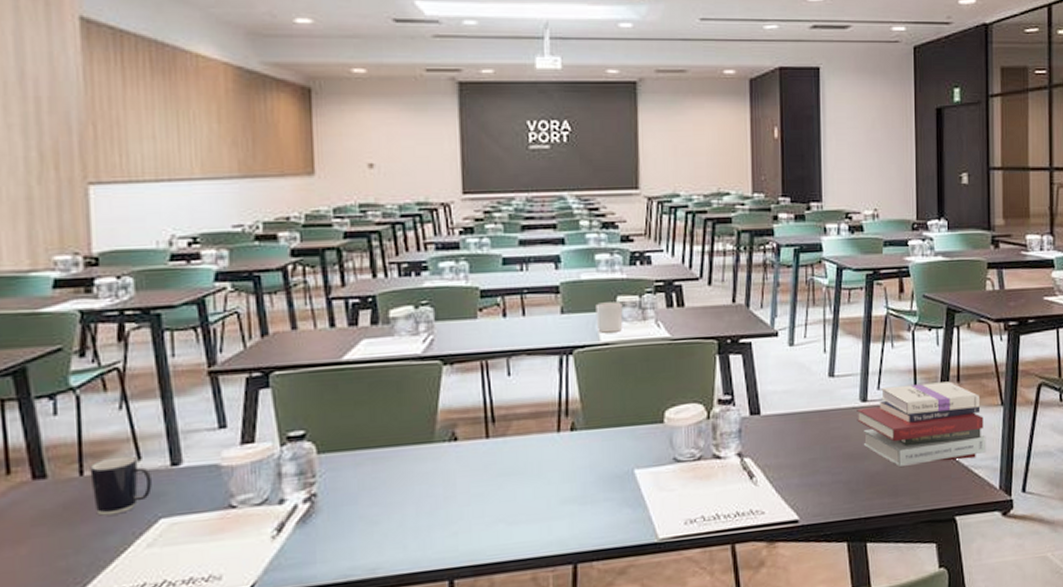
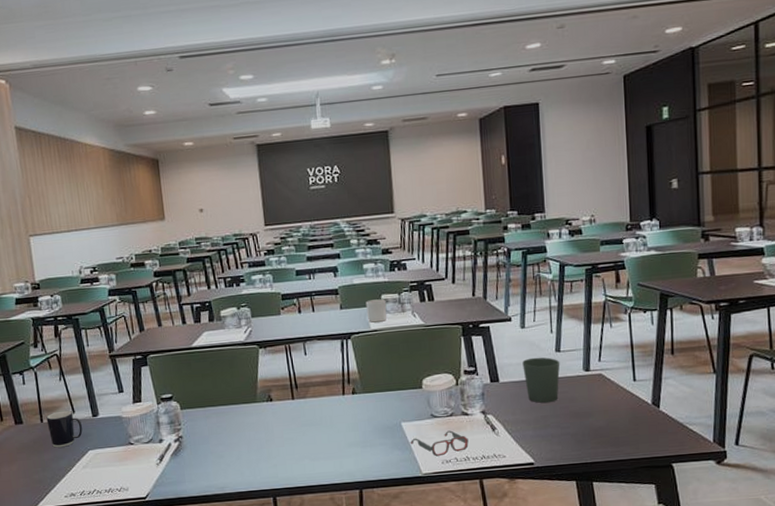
spectacles: none [644,479,720,516] -> present [410,430,469,457]
dixie cup: none [789,383,834,443] -> present [522,357,560,403]
books: present [857,381,987,467] -> none [581,354,700,423]

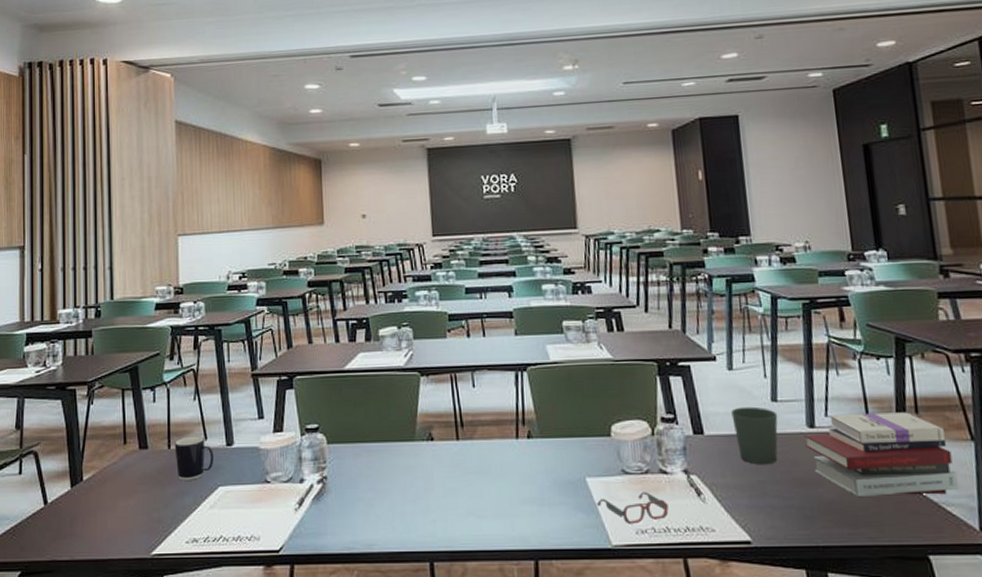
mug: present [366,299,387,323] -> none [544,326,570,353]
books: none [581,354,700,423] -> present [804,412,959,496]

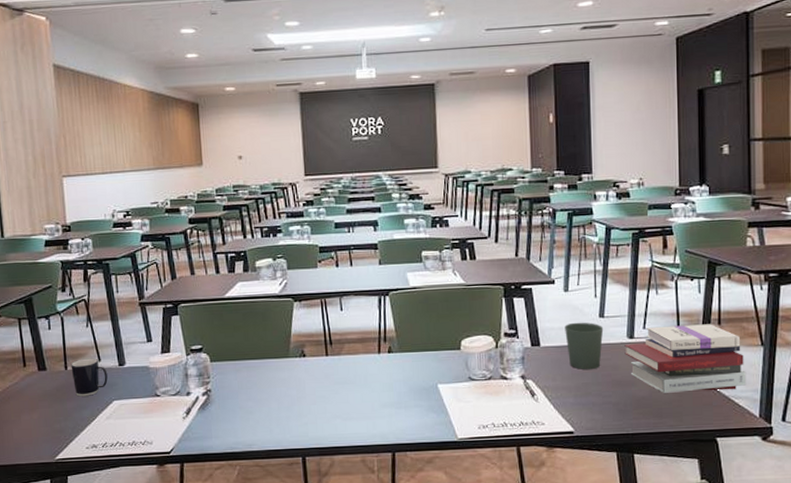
spectacles: present [596,492,669,525] -> none [446,394,507,422]

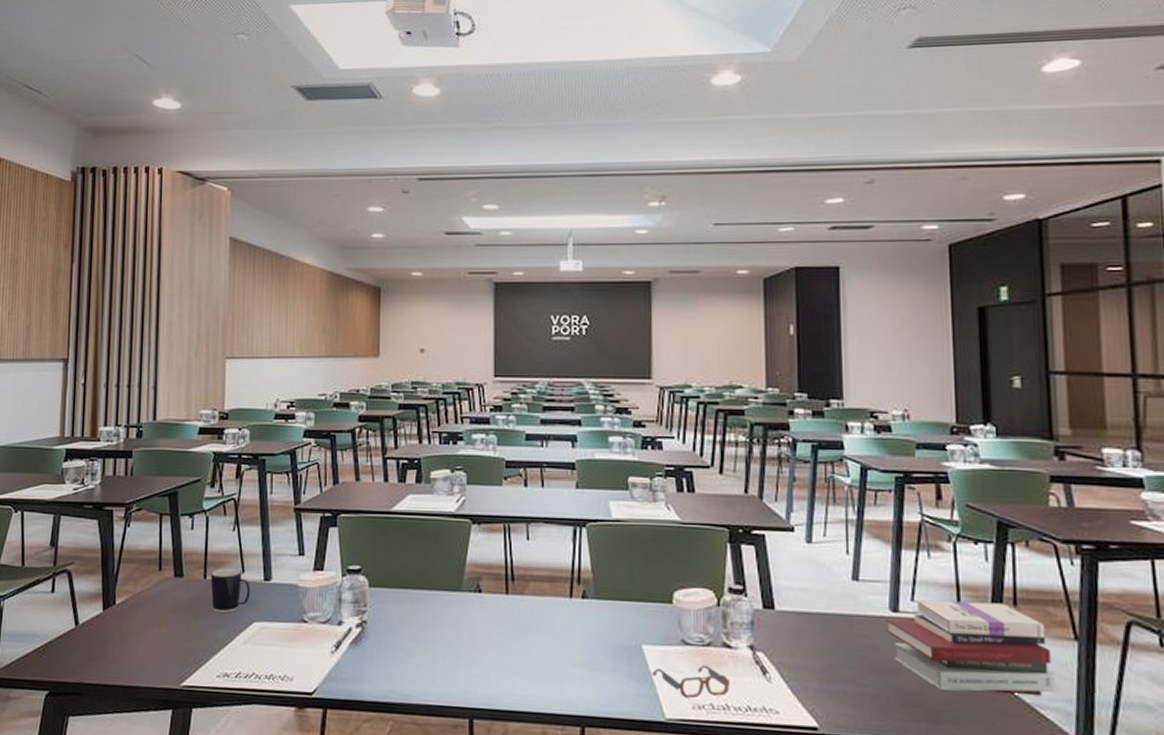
spectacles: none [446,394,507,422] -> present [652,665,730,699]
dixie cup: present [565,322,604,370] -> none [807,583,858,648]

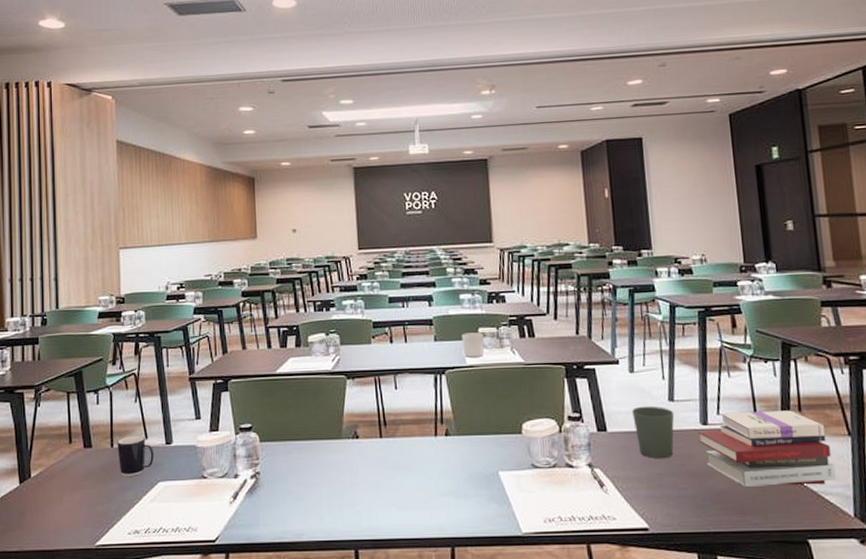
mug: none [608,481,634,511] -> present [461,332,485,357]
spectacles: present [652,665,730,699] -> none [508,484,574,514]
dixie cup: none [807,583,858,648] -> present [632,406,675,459]

